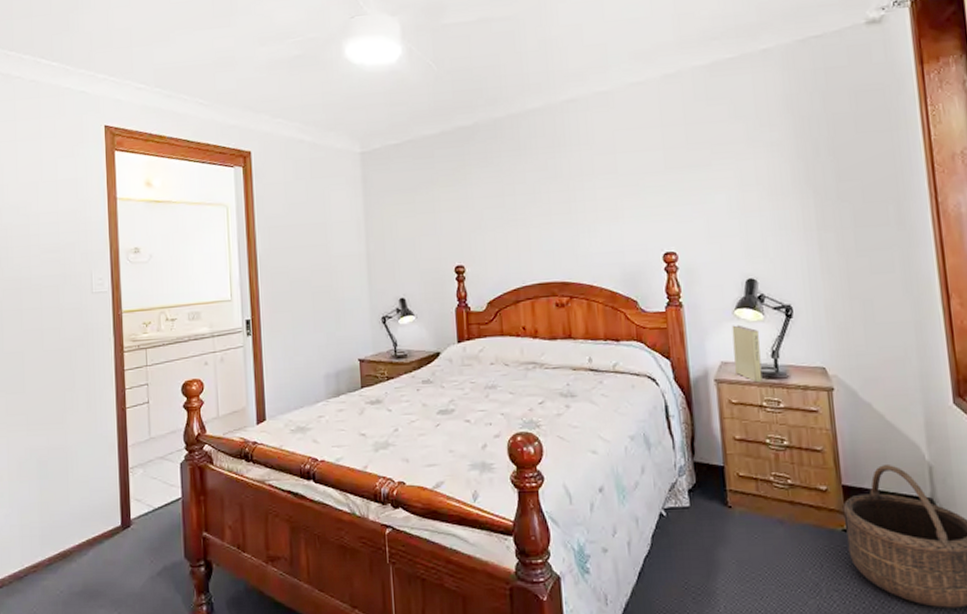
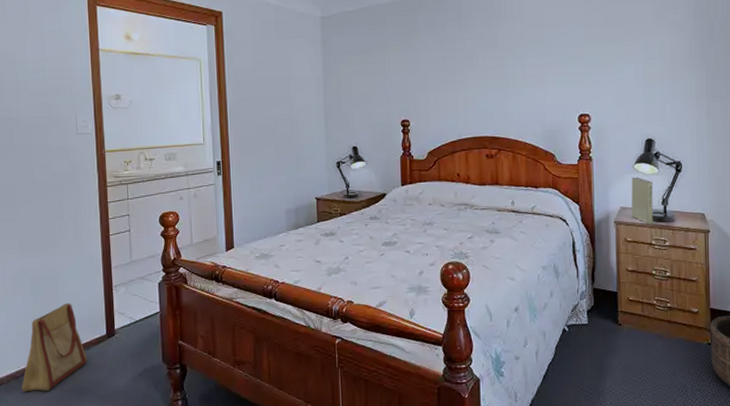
shopping bag: none [25,488,100,596] -> present [22,302,88,392]

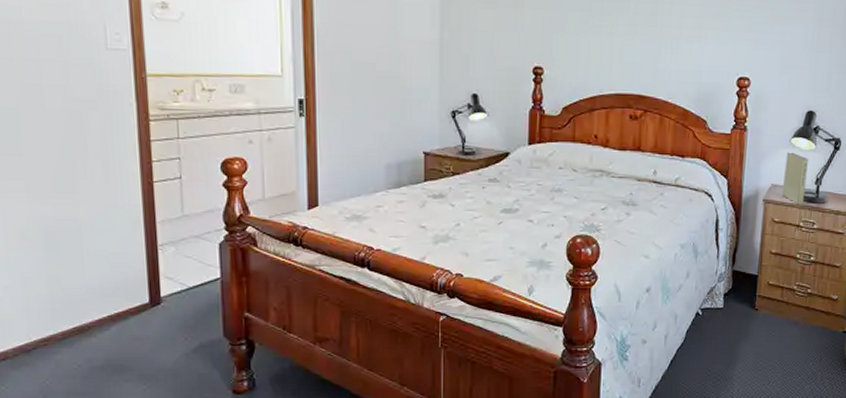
shopping bag: present [22,302,88,392] -> none [34,262,125,369]

